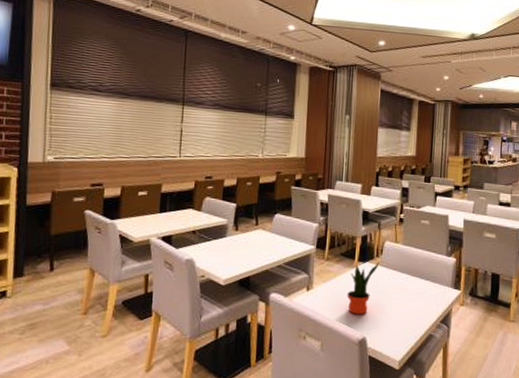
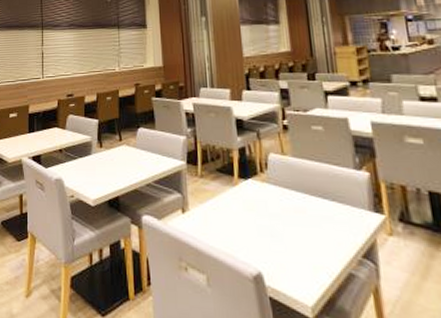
potted plant: present [347,261,380,315] -> none [230,178,266,244]

